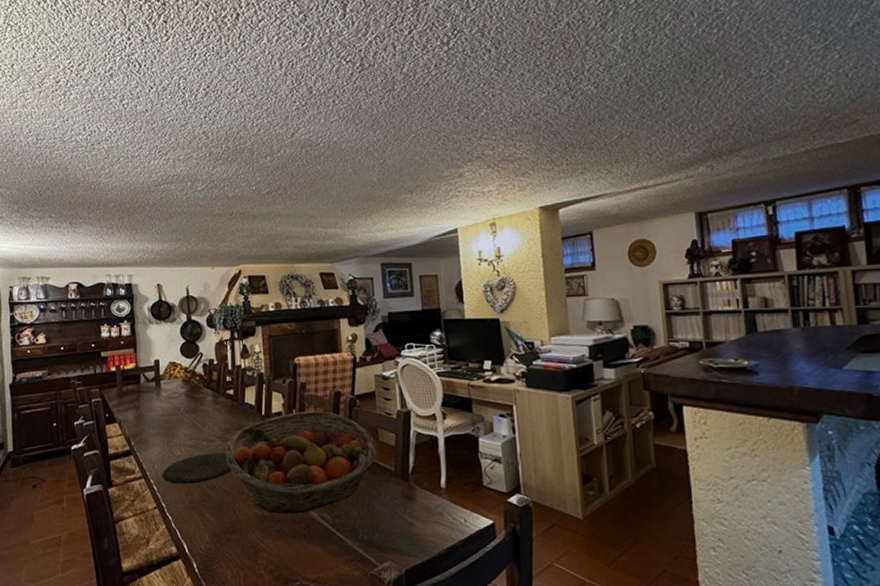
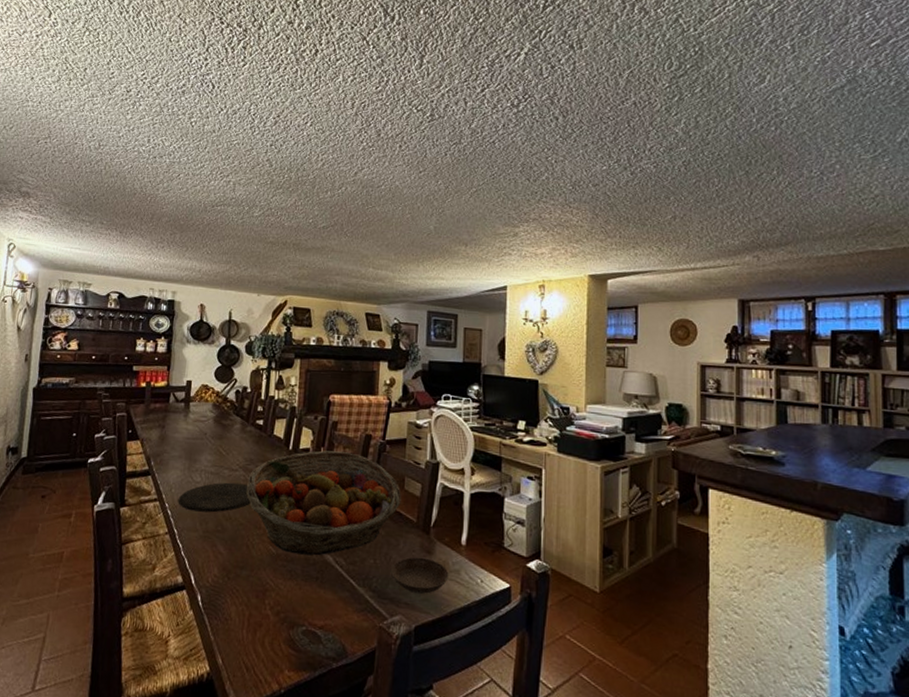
saucer: none [376,504,432,539] -> present [391,557,449,594]

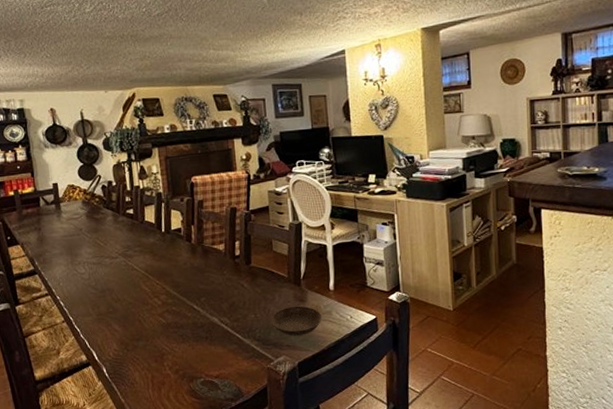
plate: present [178,482,251,513] -> none [67,268,135,299]
fruit basket: present [246,450,402,556] -> none [128,225,272,321]

